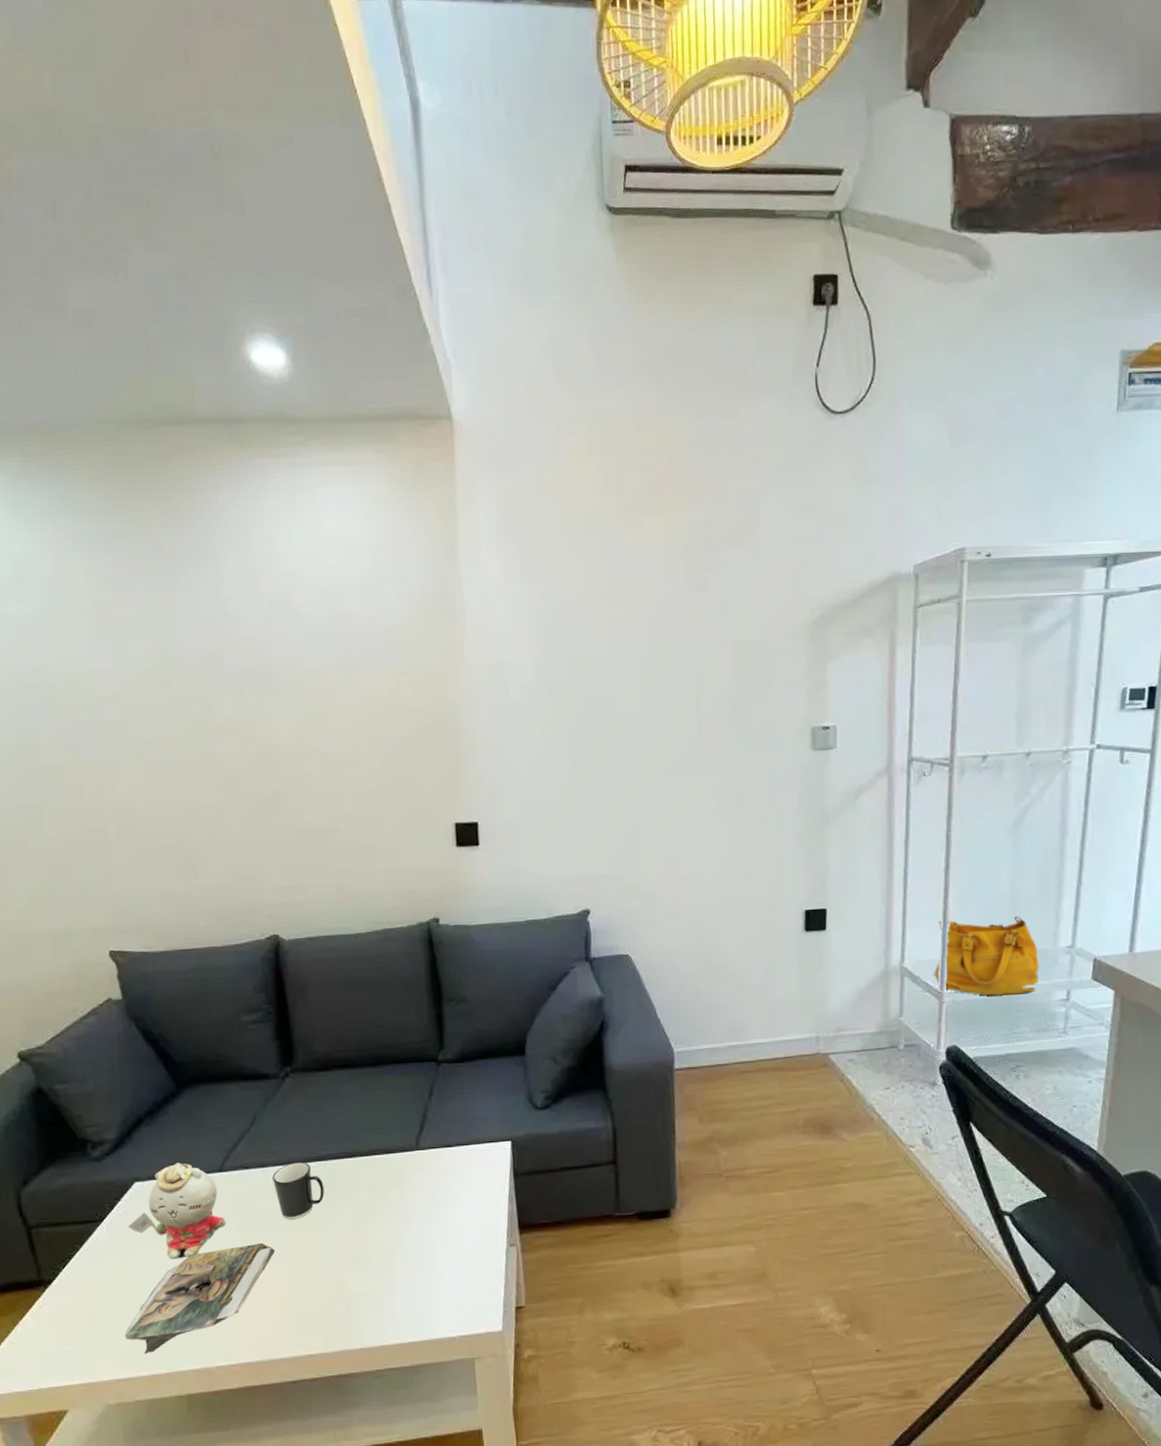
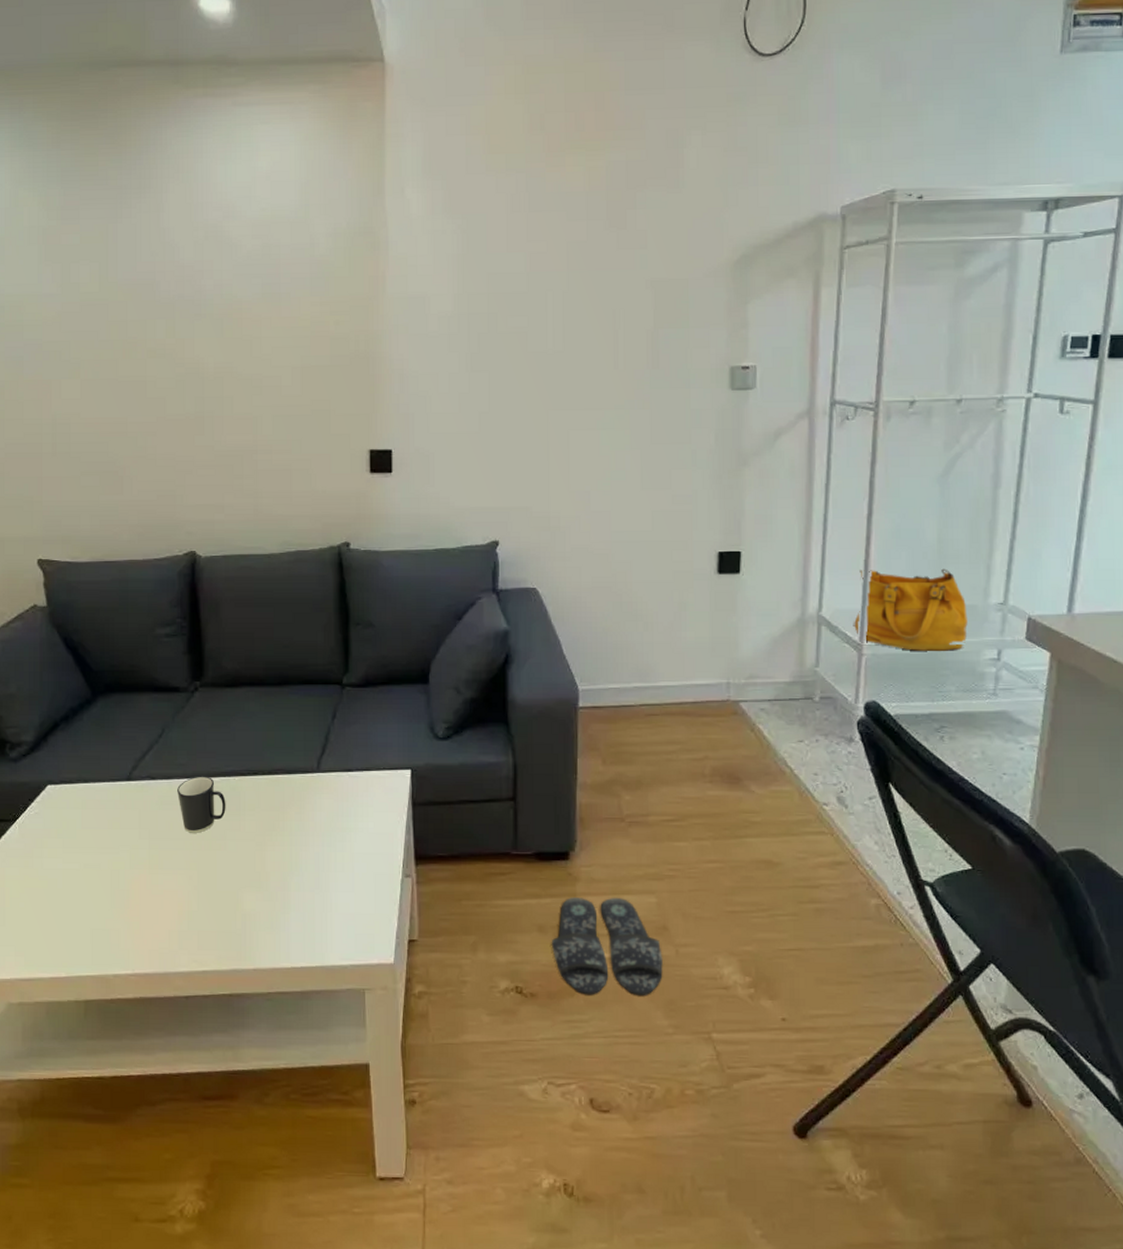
magazine: present [125,1242,275,1354] -> none [30,854,175,956]
stuffed toy: present [127,1163,226,1259] -> none [38,769,130,864]
slippers: none [657,1249,764,1345] -> present [552,897,663,995]

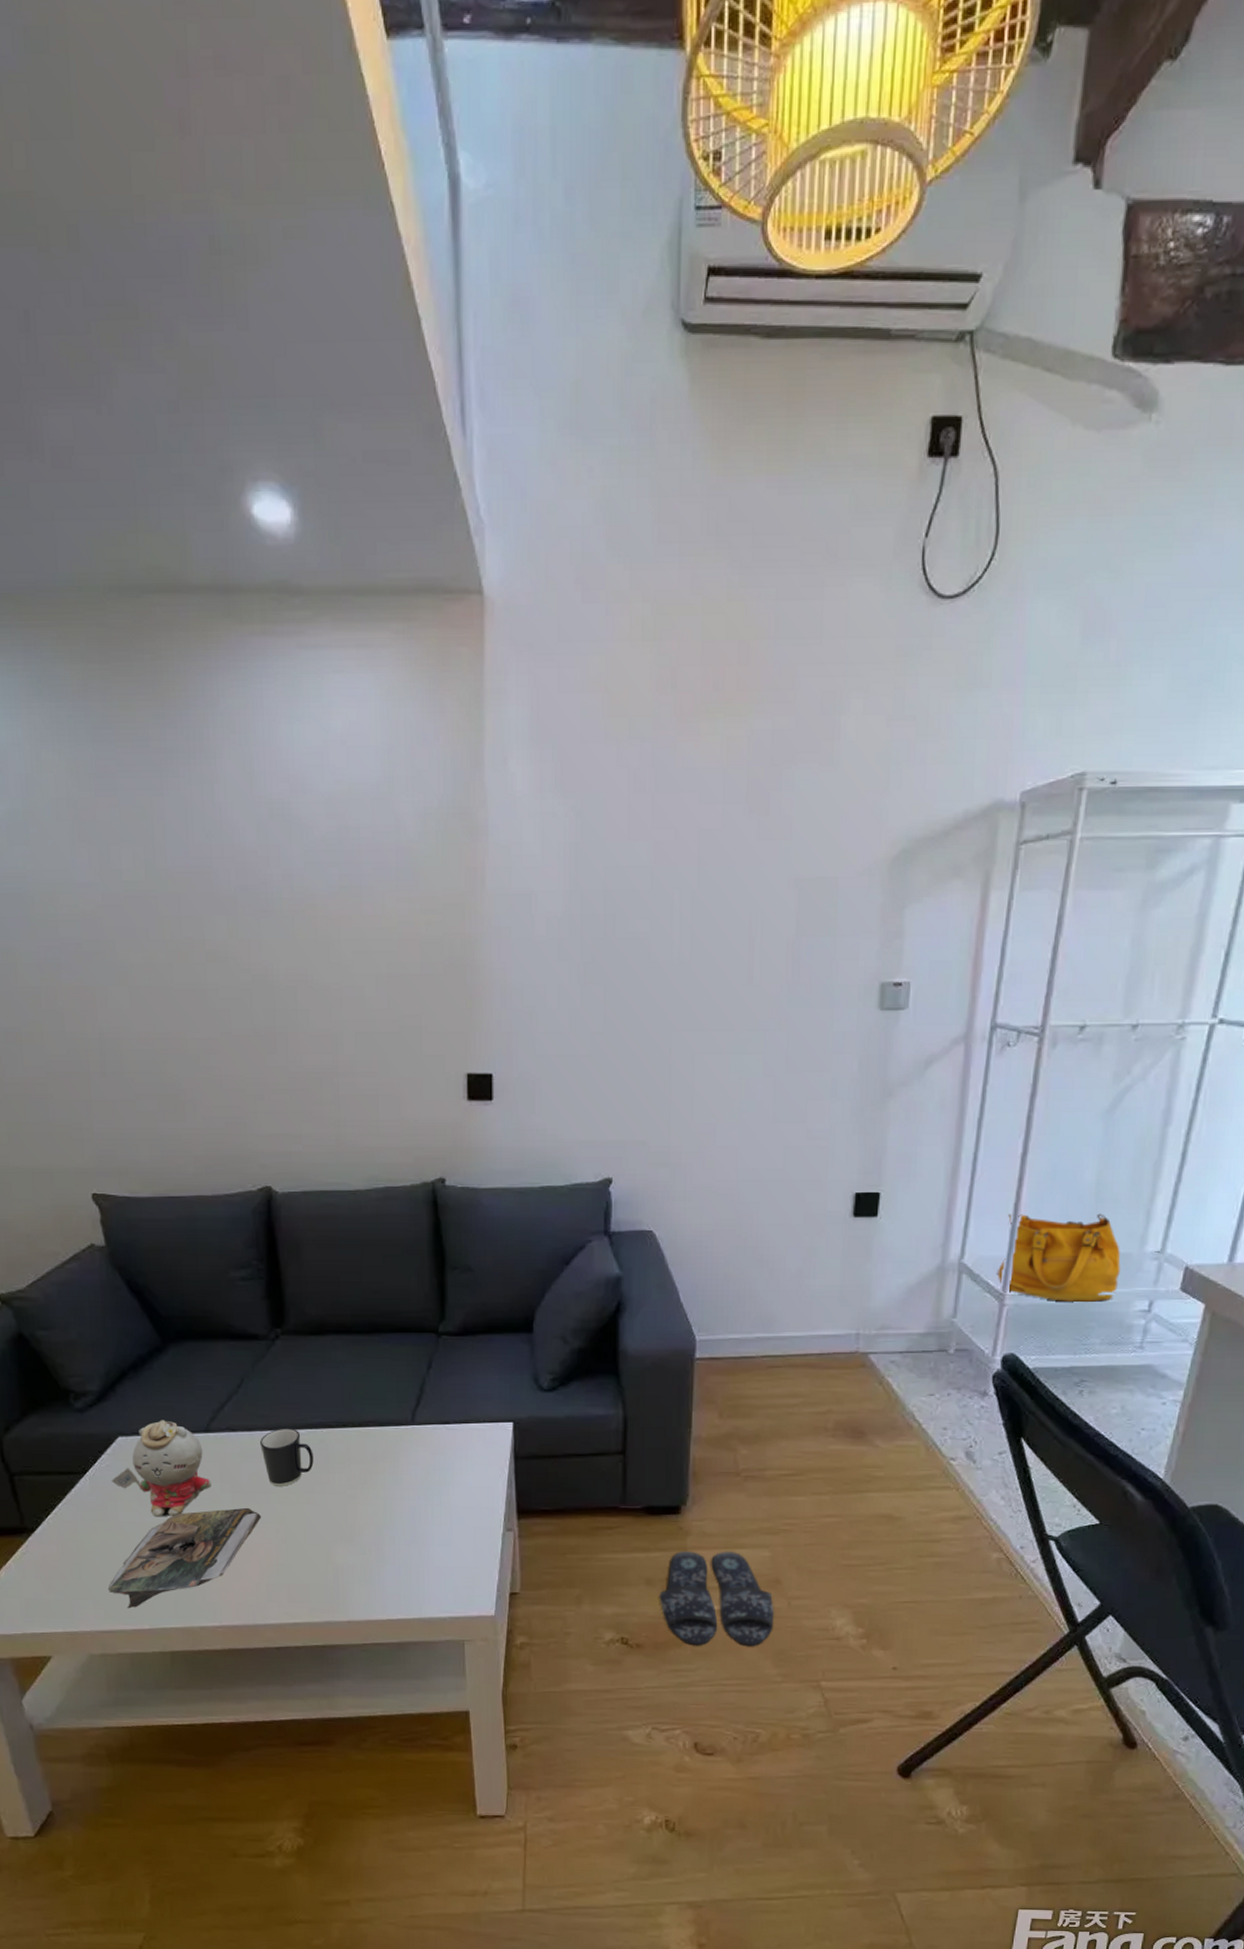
magazine: none [30,854,175,956] -> present [109,1507,261,1609]
stuffed toy: none [38,769,130,864] -> present [111,1420,211,1517]

